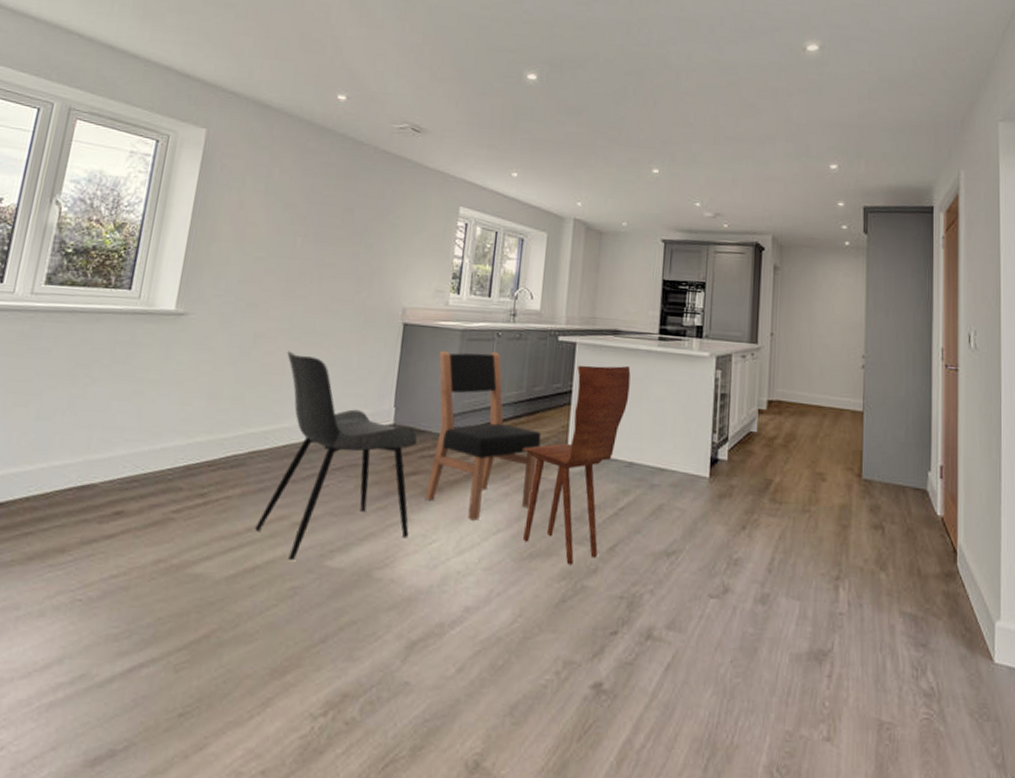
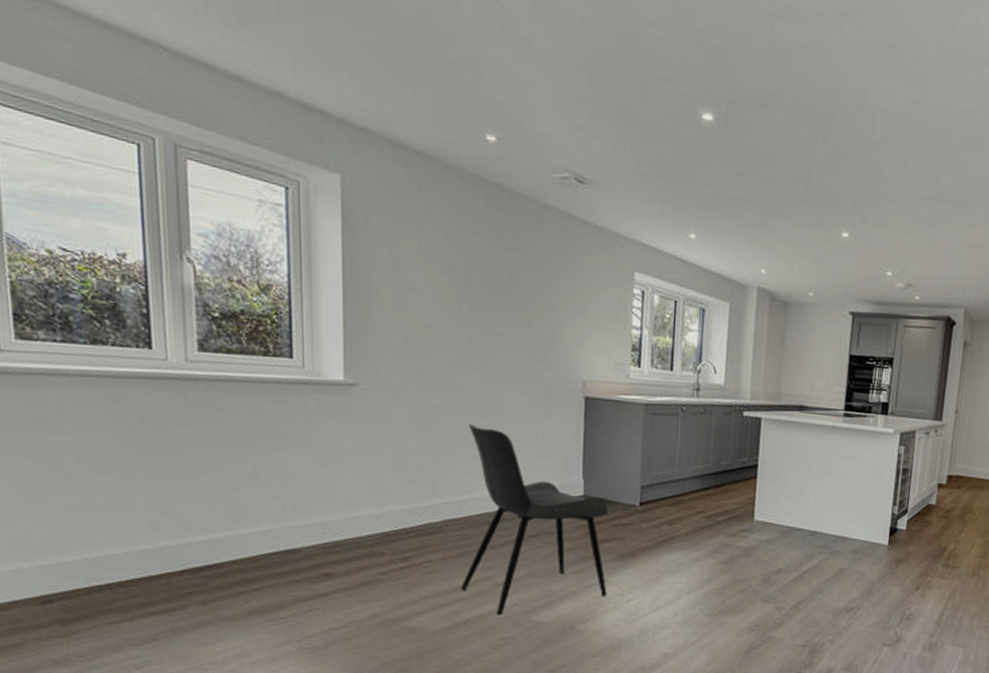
dining chair: present [425,350,542,521] -> none [620,424,729,582]
dining chair: present [522,365,631,565] -> none [711,440,816,619]

